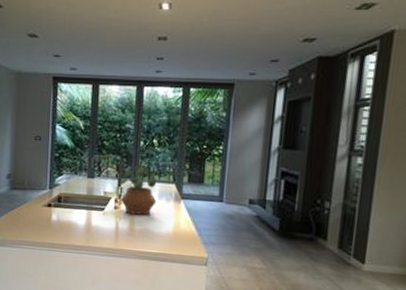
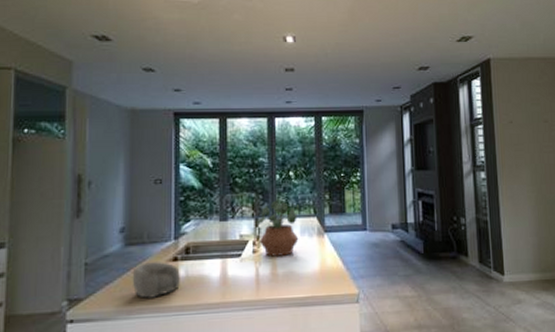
decorative bowl: none [15,204,53,235] -> present [132,261,180,300]

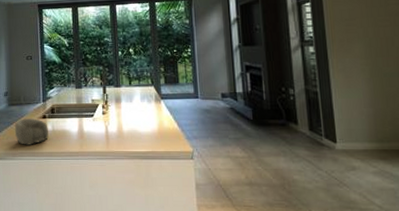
potted plant: present [255,200,299,257] -> none [103,72,140,118]

